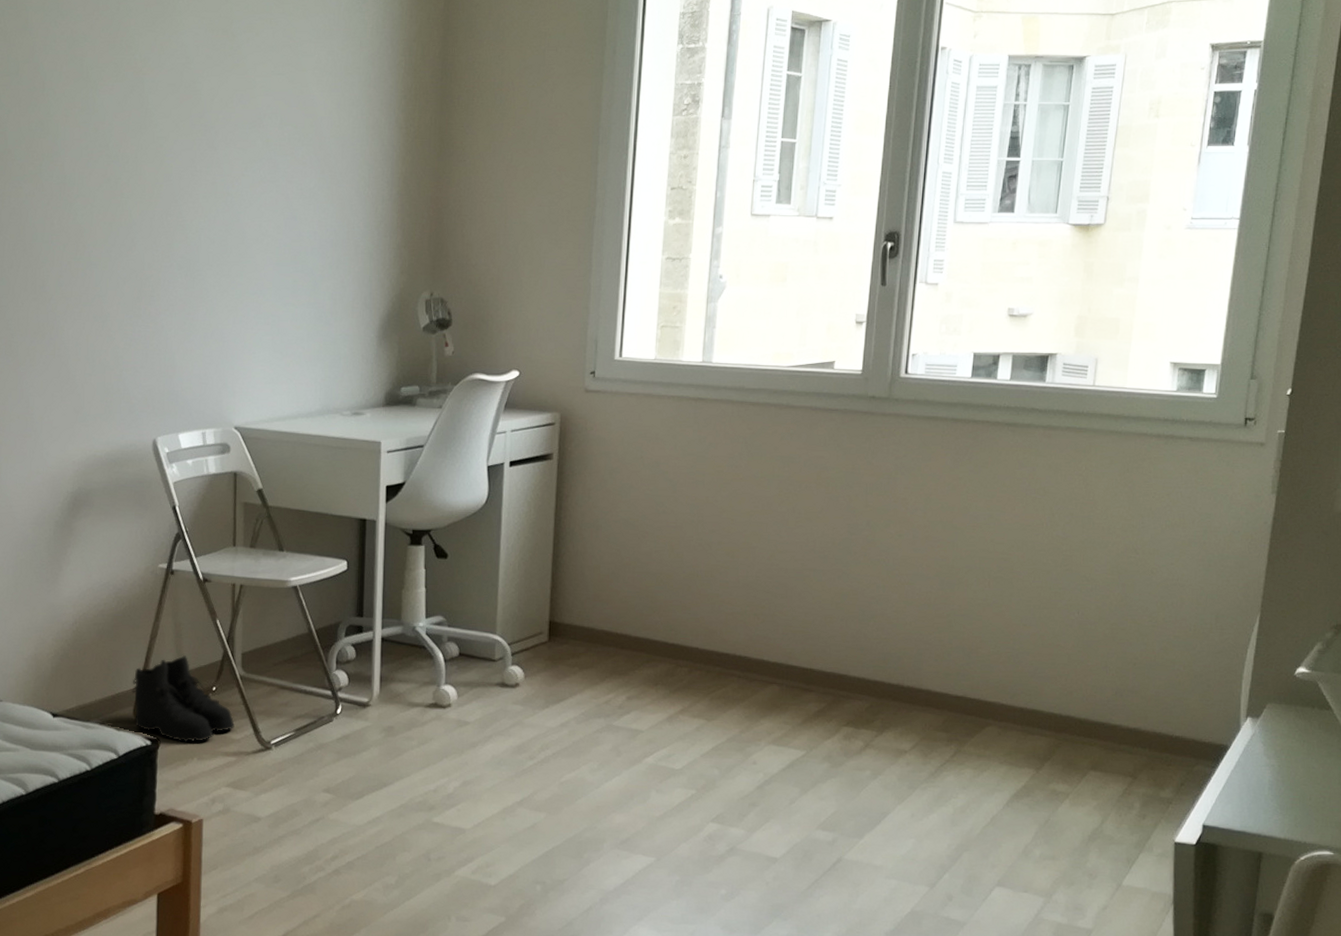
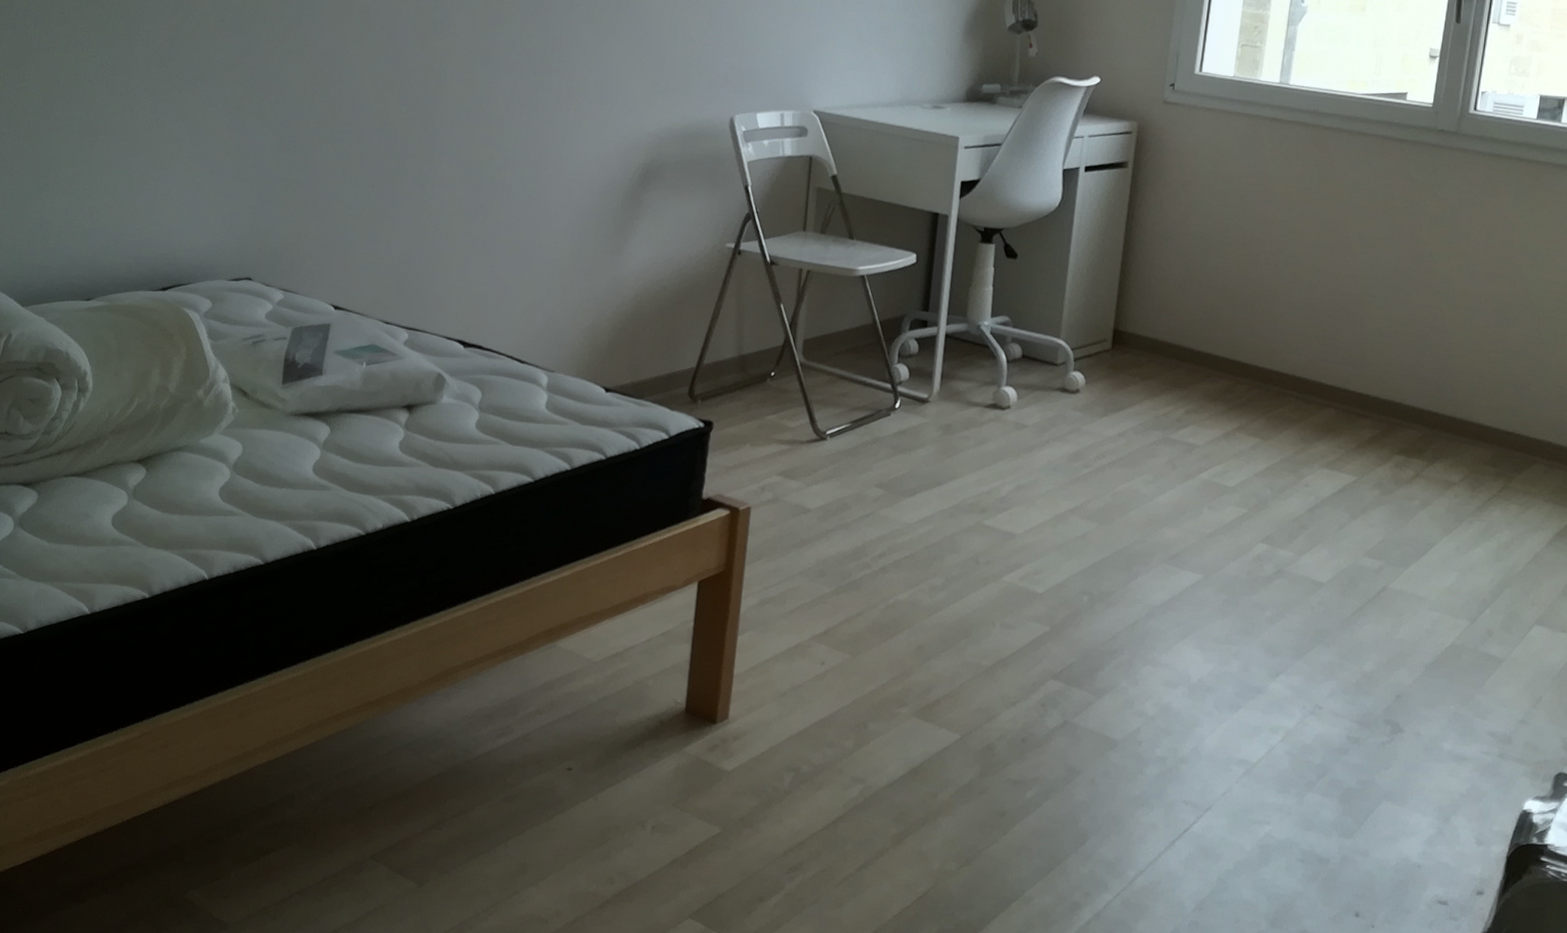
boots: present [131,655,235,742] -> none [688,338,791,427]

